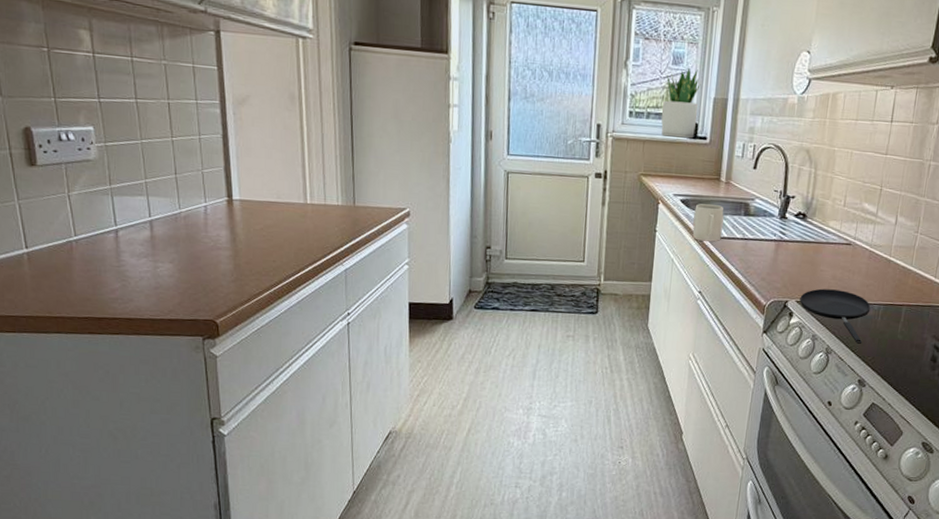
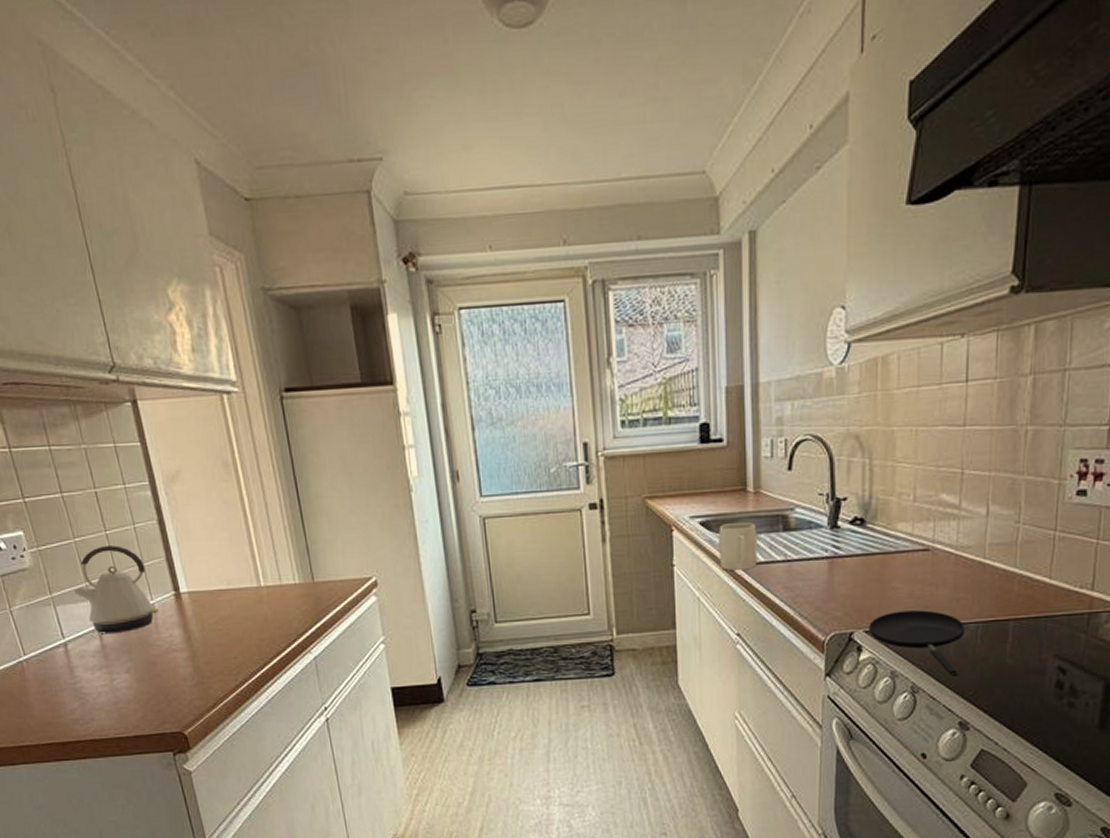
kettle: none [133,149,210,228] -> present [74,544,159,634]
planter: present [661,67,701,139] -> none [662,353,708,445]

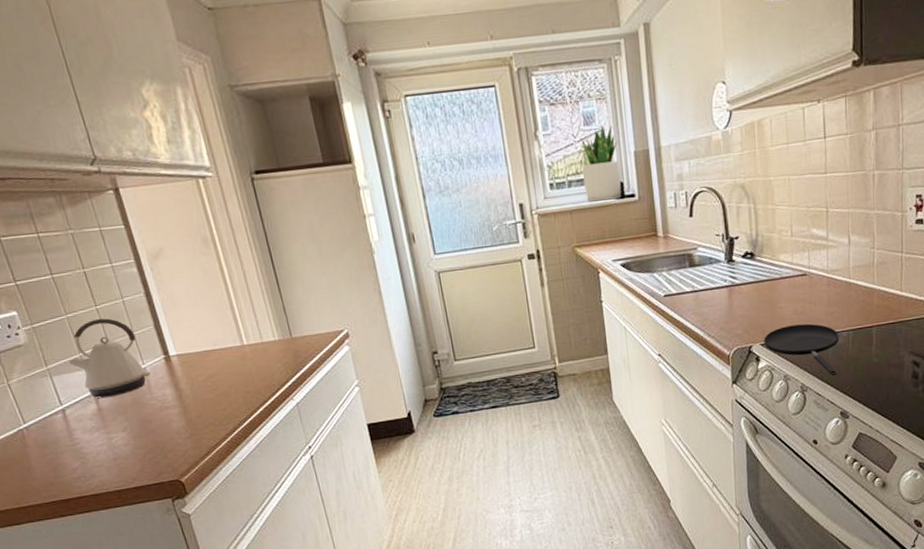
planter: none [662,353,708,445] -> present [581,125,622,202]
mug: present [718,521,759,572] -> none [637,261,671,303]

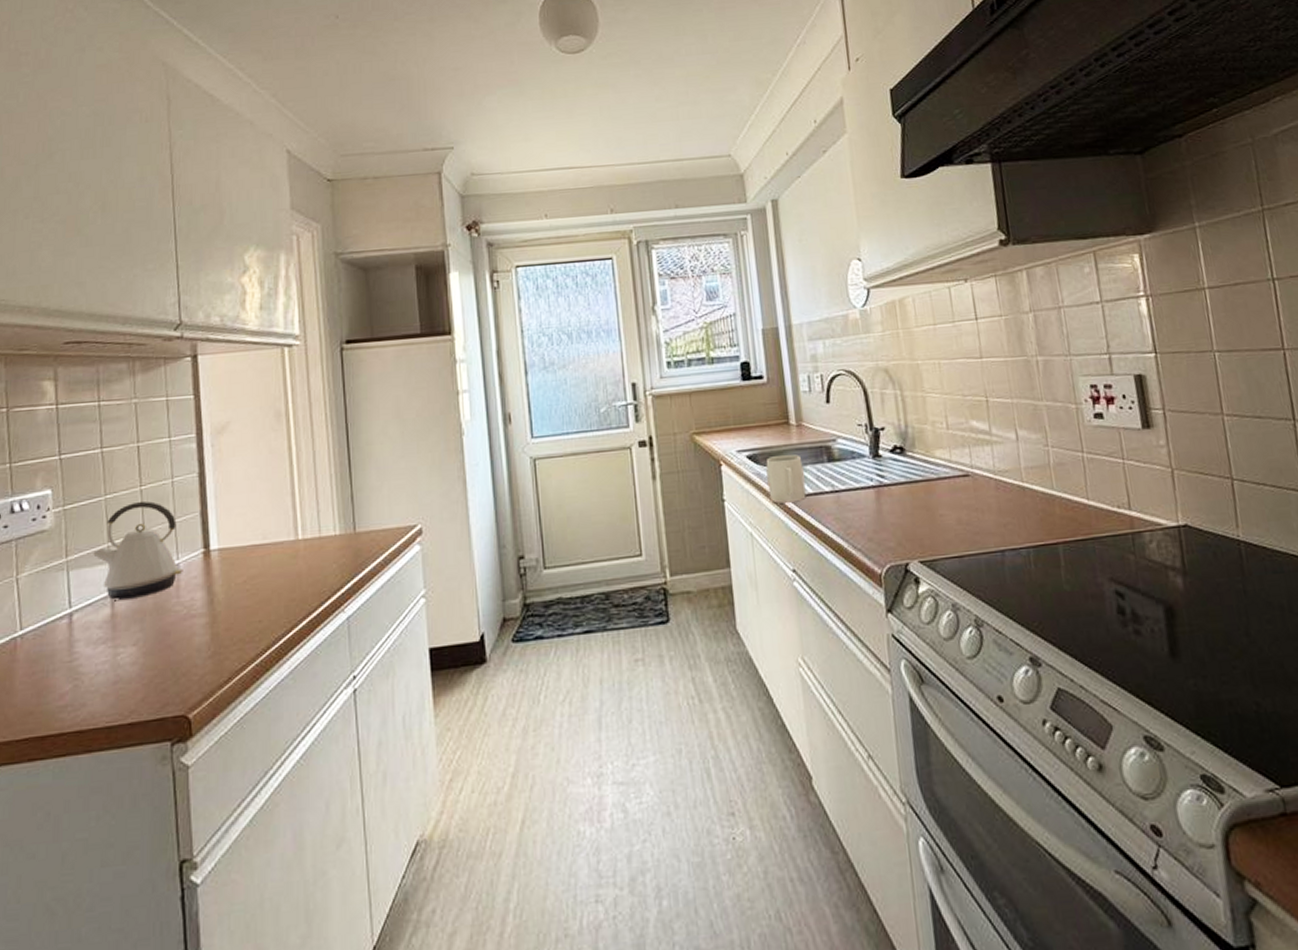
planter: present [581,125,622,202] -> none [703,300,748,384]
mug: none [637,261,671,303] -> present [765,454,806,504]
frying pan: present [764,323,839,376] -> none [923,536,1020,608]

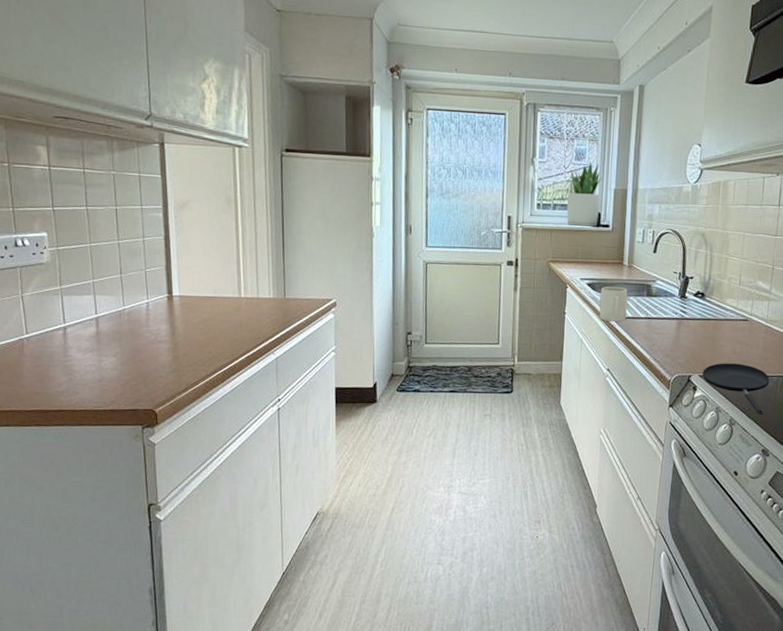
kettle: present [93,500,183,601] -> none [81,251,152,324]
planter: none [703,300,748,384] -> present [567,162,602,227]
frying pan: none [923,536,1020,608] -> present [702,363,770,416]

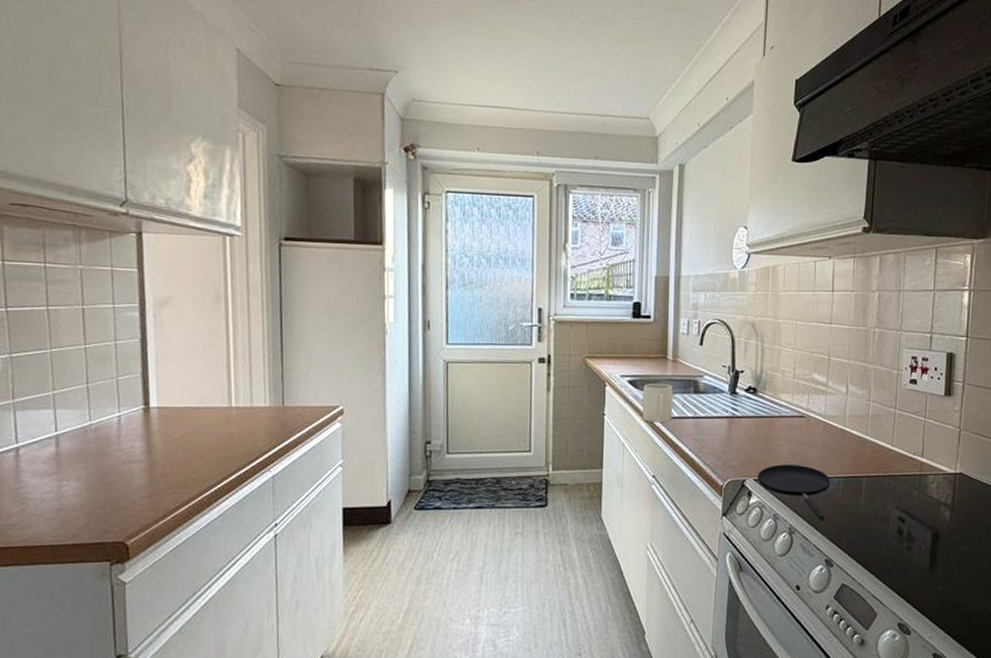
planter: present [567,162,602,227] -> none [604,247,641,318]

